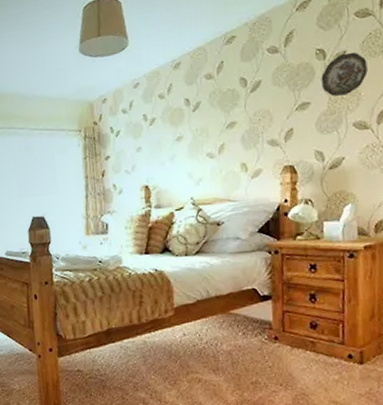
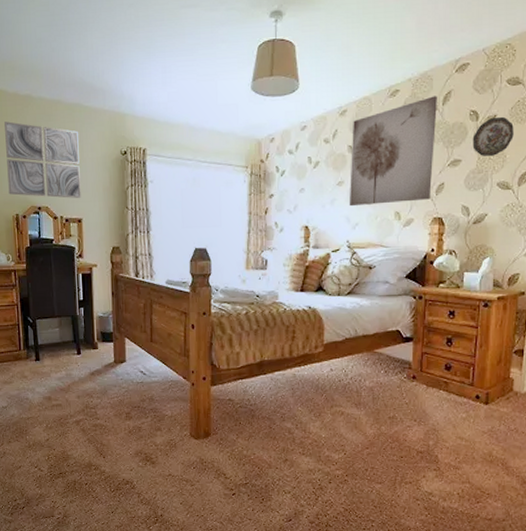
wall art: none [188,37,280,162] -> present [349,96,437,207]

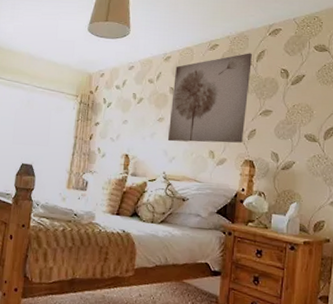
decorative plate: present [472,116,514,157] -> none [282,76,320,111]

